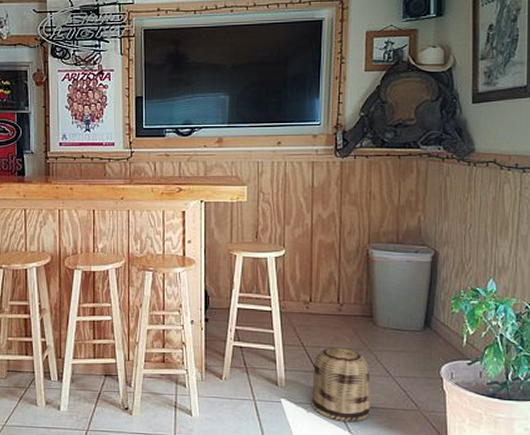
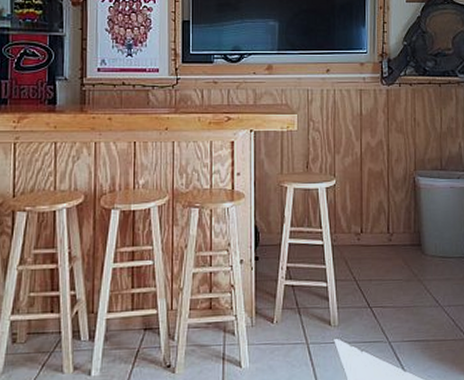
basket: present [310,335,370,423] -> none [364,266,422,359]

